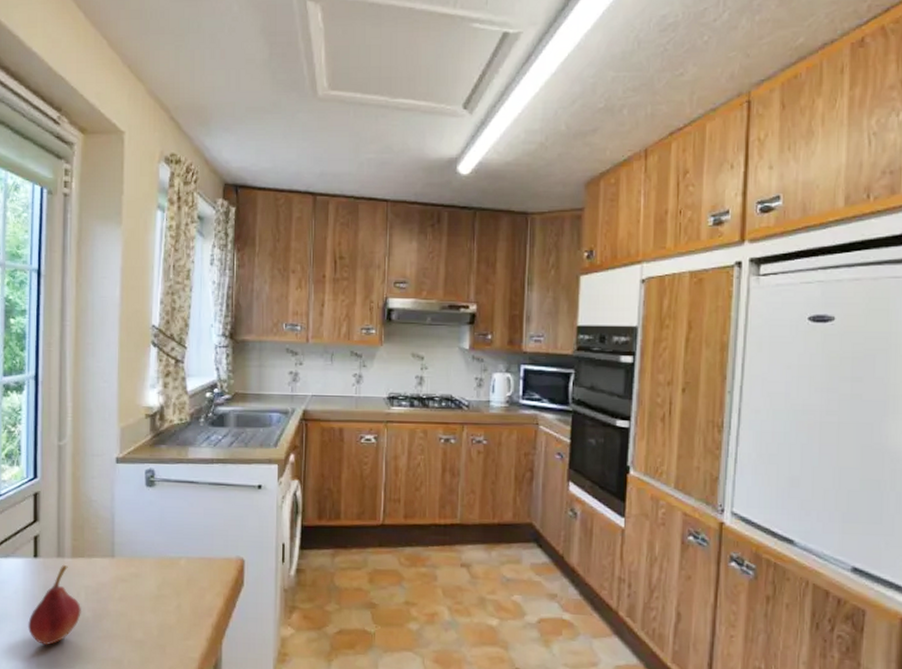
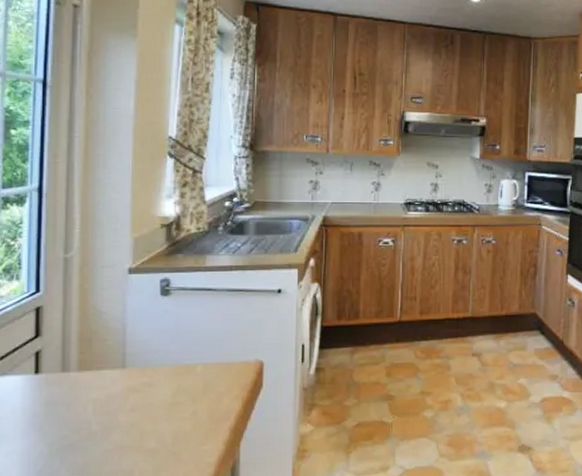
fruit: present [27,564,82,646] -> none [26,379,89,464]

